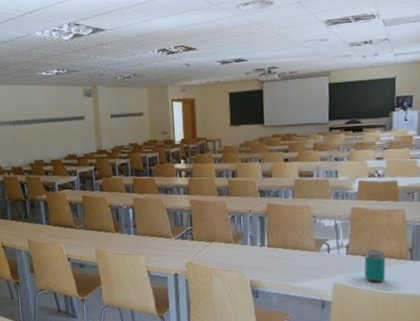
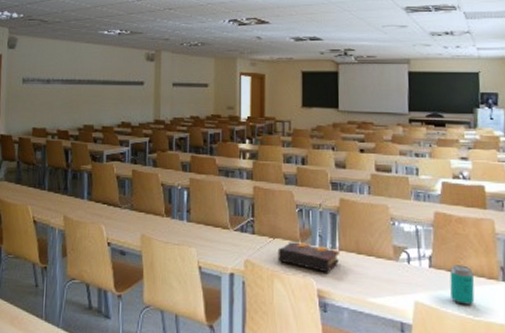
book: none [214,242,268,267] -> present [277,240,340,273]

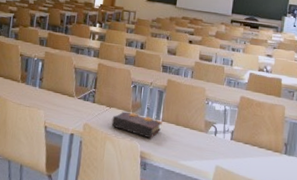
beverage can: present [449,265,475,305] -> none [244,139,263,171]

